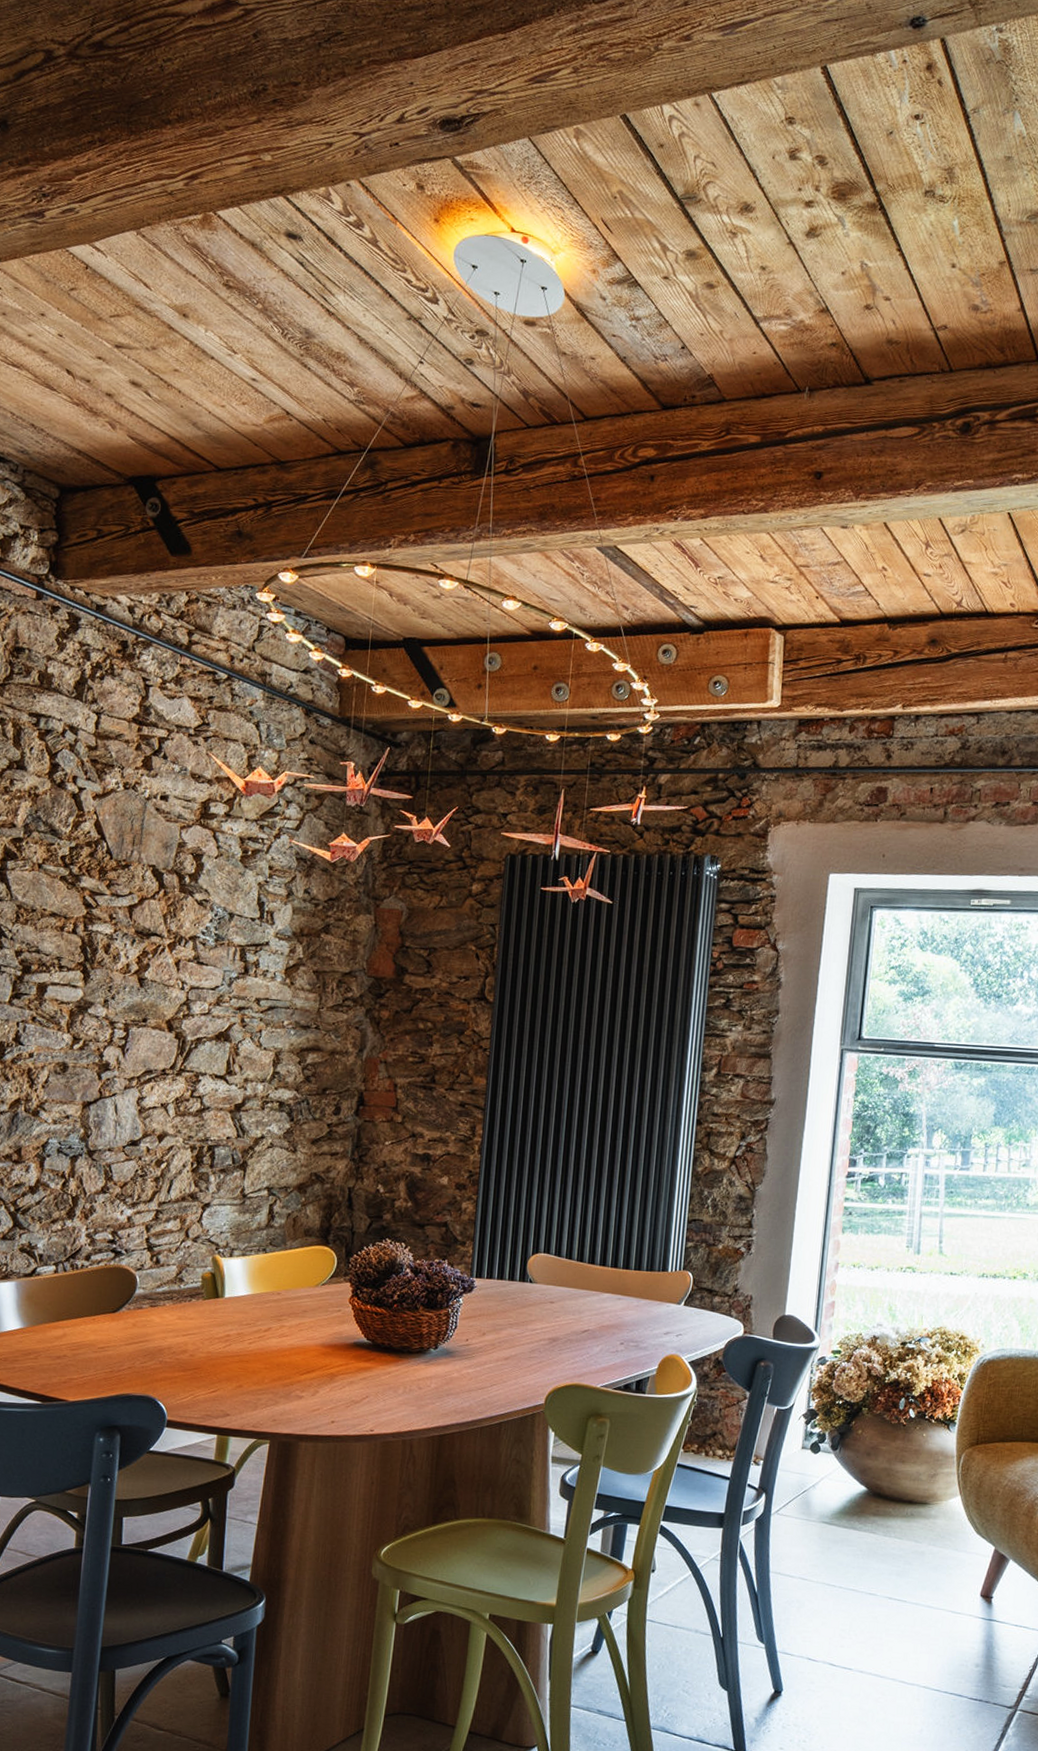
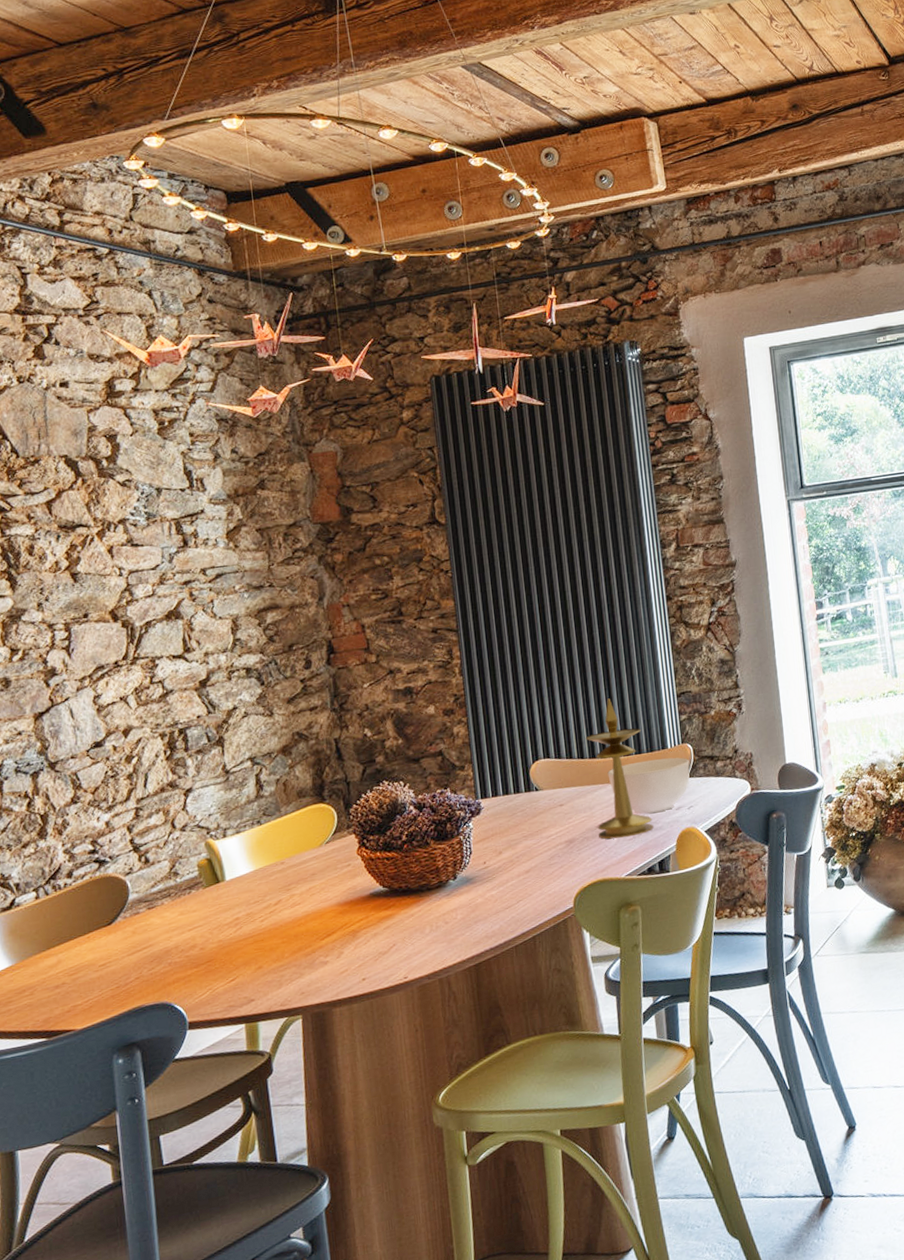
candlestick: none [582,1208,645,1350] -> present [585,698,654,839]
bowl: none [603,1277,687,1333] -> present [607,757,690,814]

